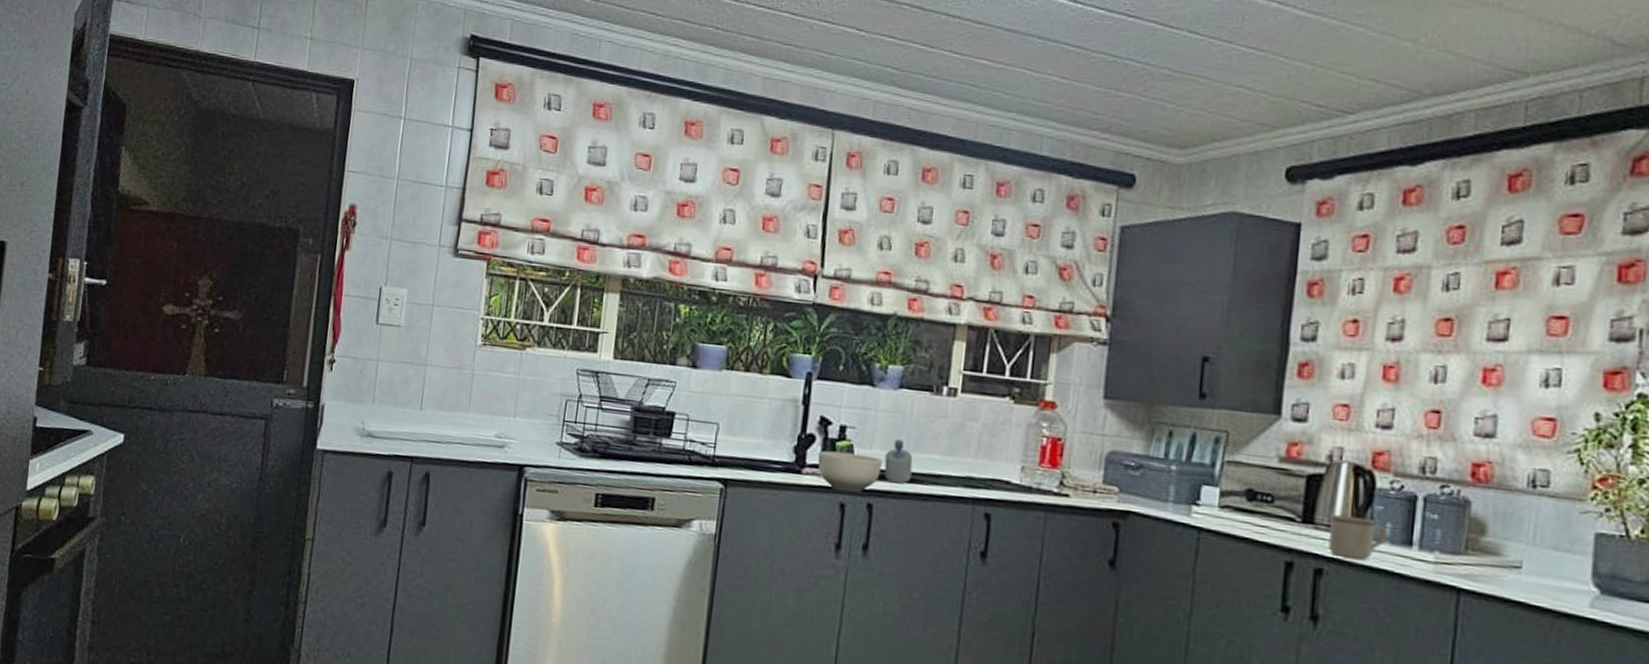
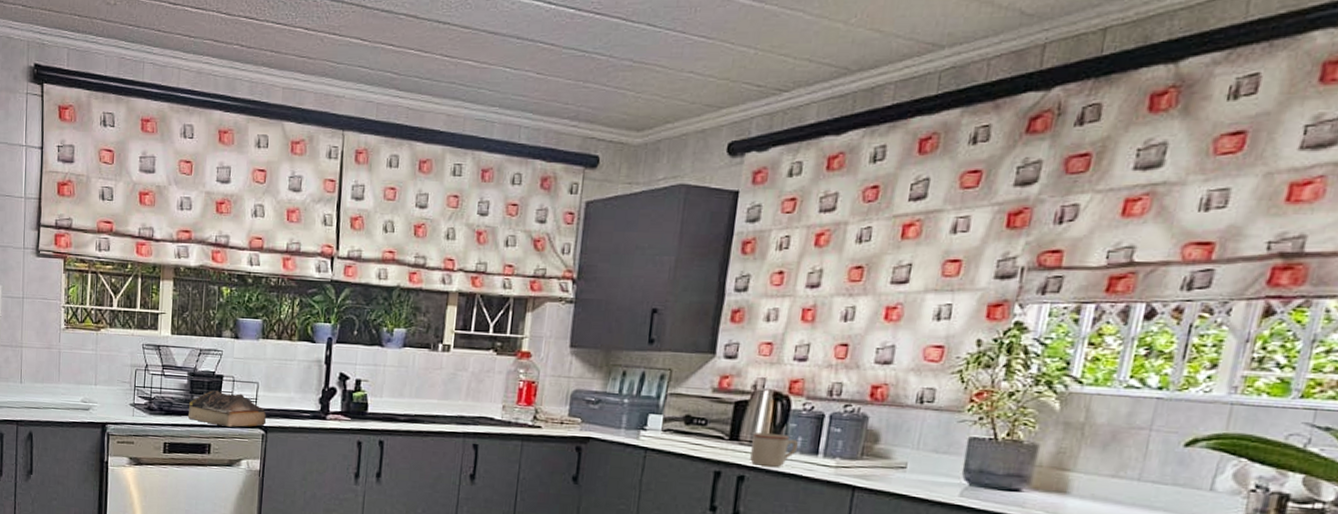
bread loaf: none [627,430,728,479] -> present [187,390,267,428]
bowl: present [817,450,883,493] -> none [338,400,391,433]
soap dispenser: present [884,439,913,484] -> none [392,388,415,424]

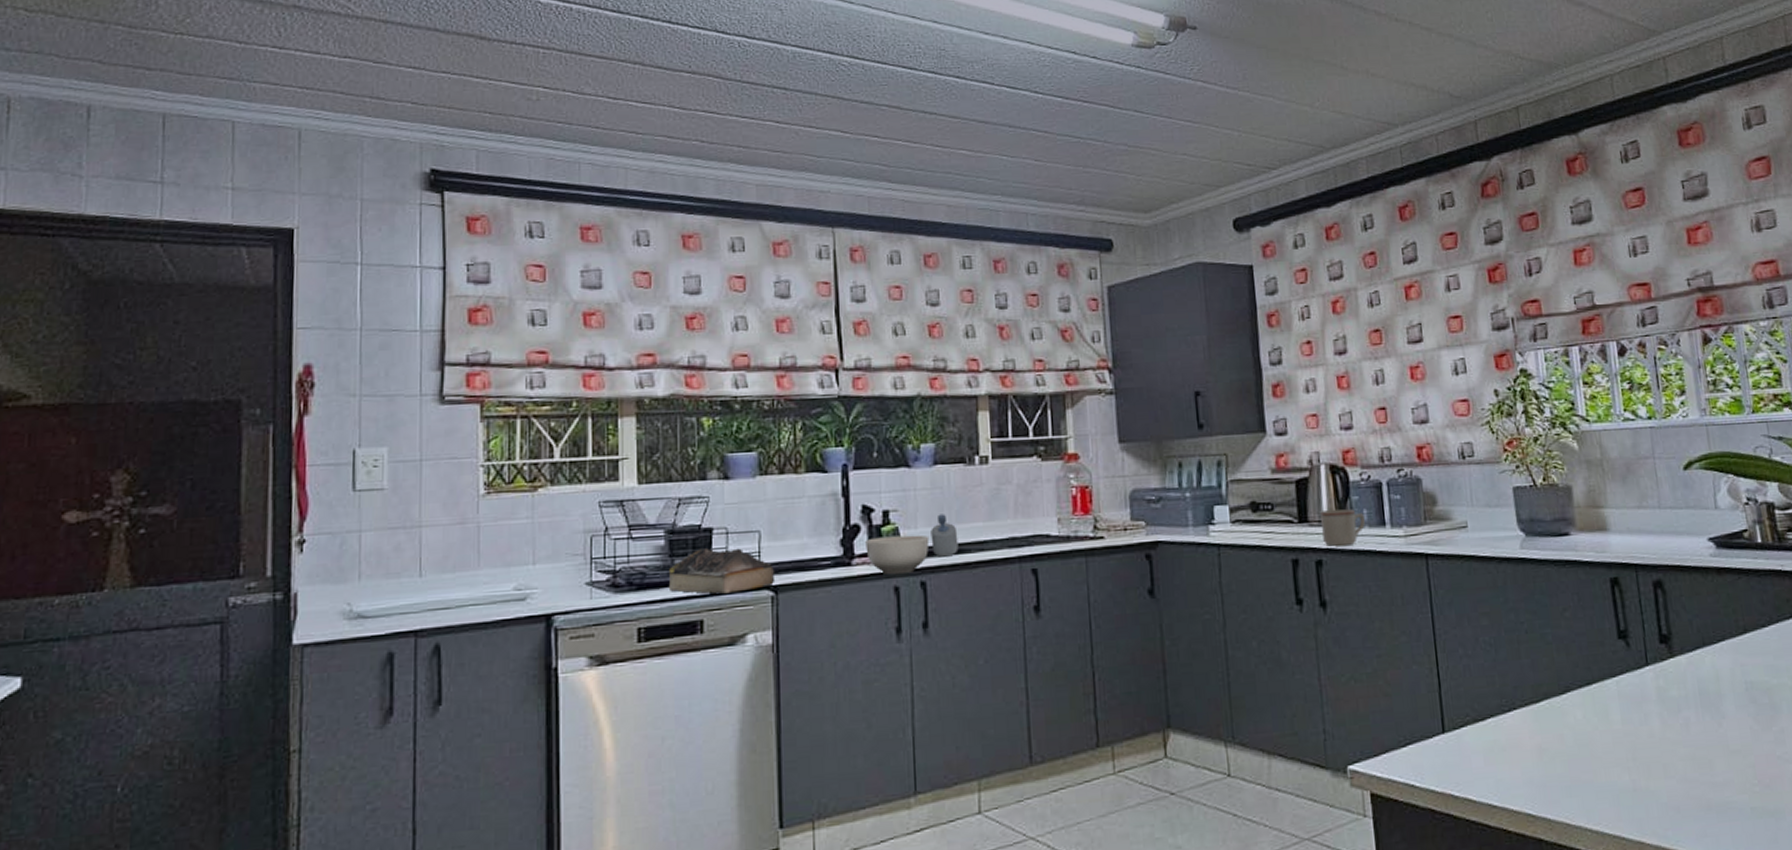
bowl: none [338,400,391,433] -> present [865,535,930,575]
soap dispenser: none [392,388,415,424] -> present [931,514,959,557]

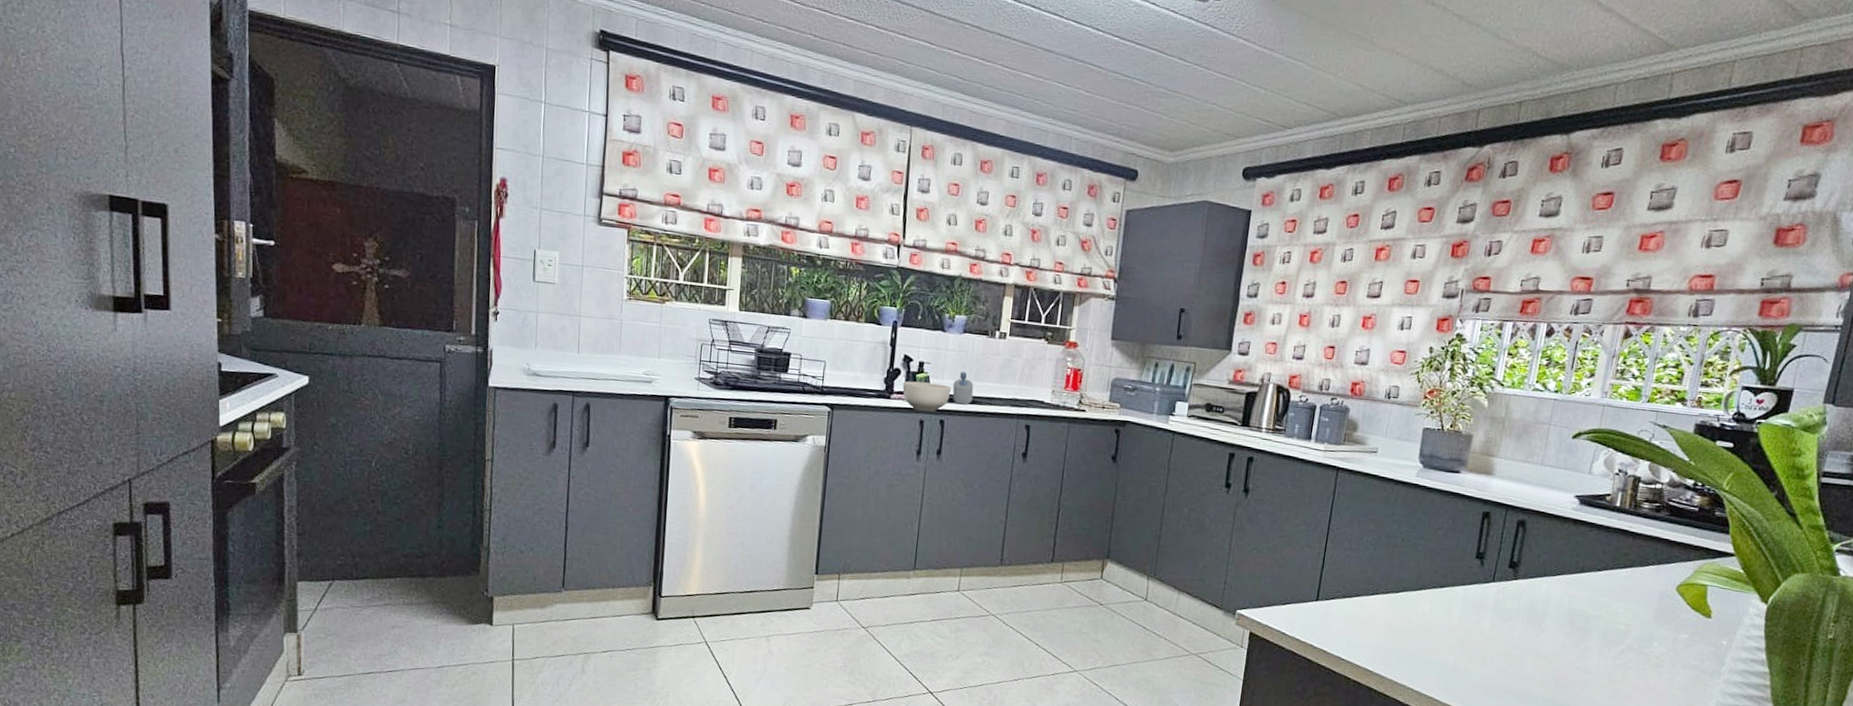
bread loaf: present [668,548,776,594] -> none [754,367,833,404]
mug: present [1320,509,1365,546] -> none [1258,420,1296,450]

